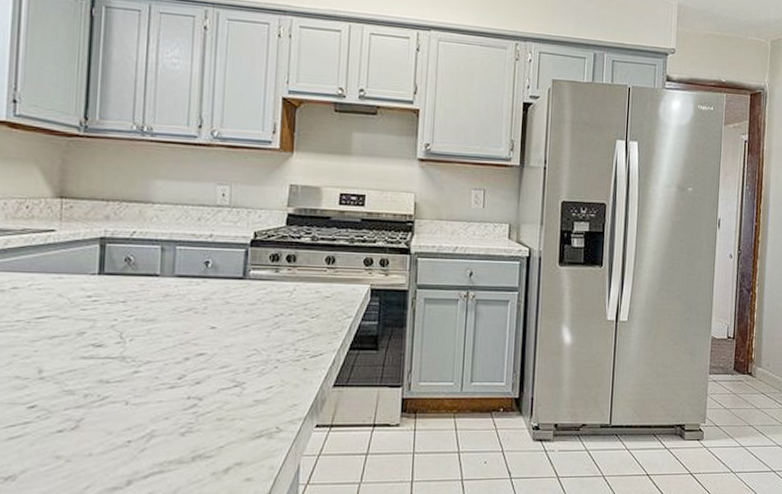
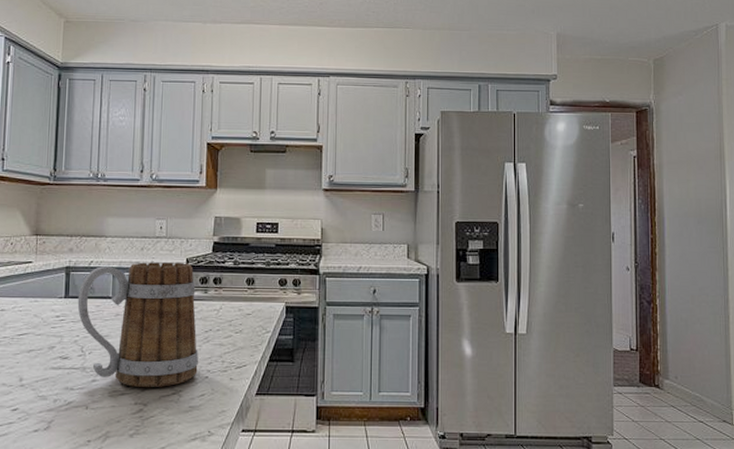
mug: none [115,234,267,380] -> present [77,262,198,388]

